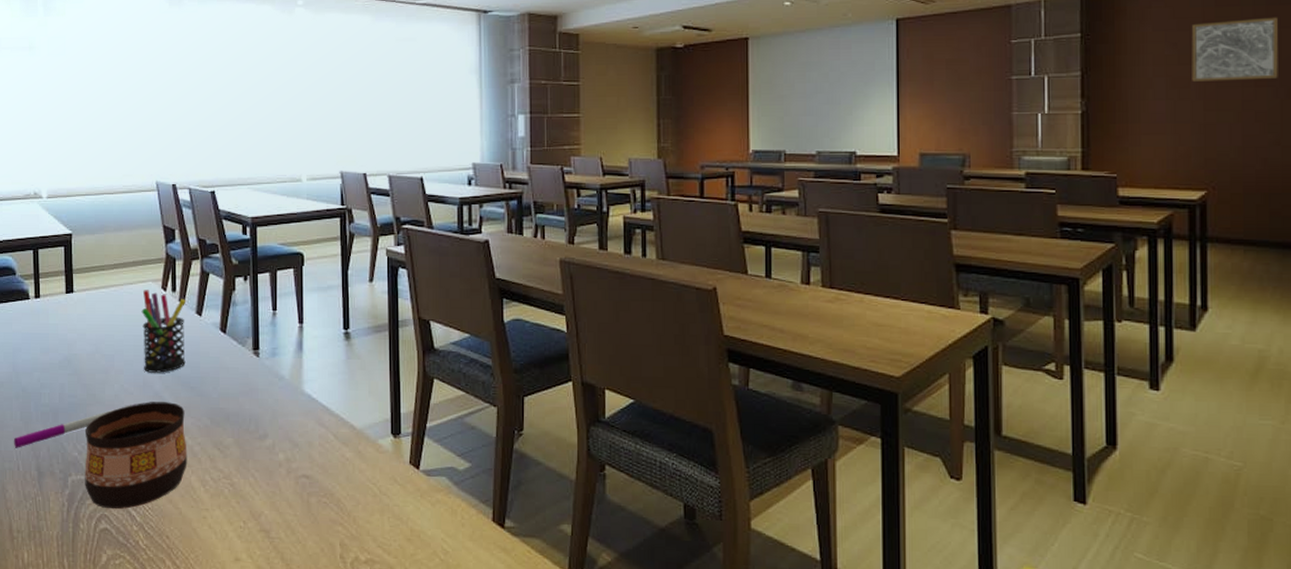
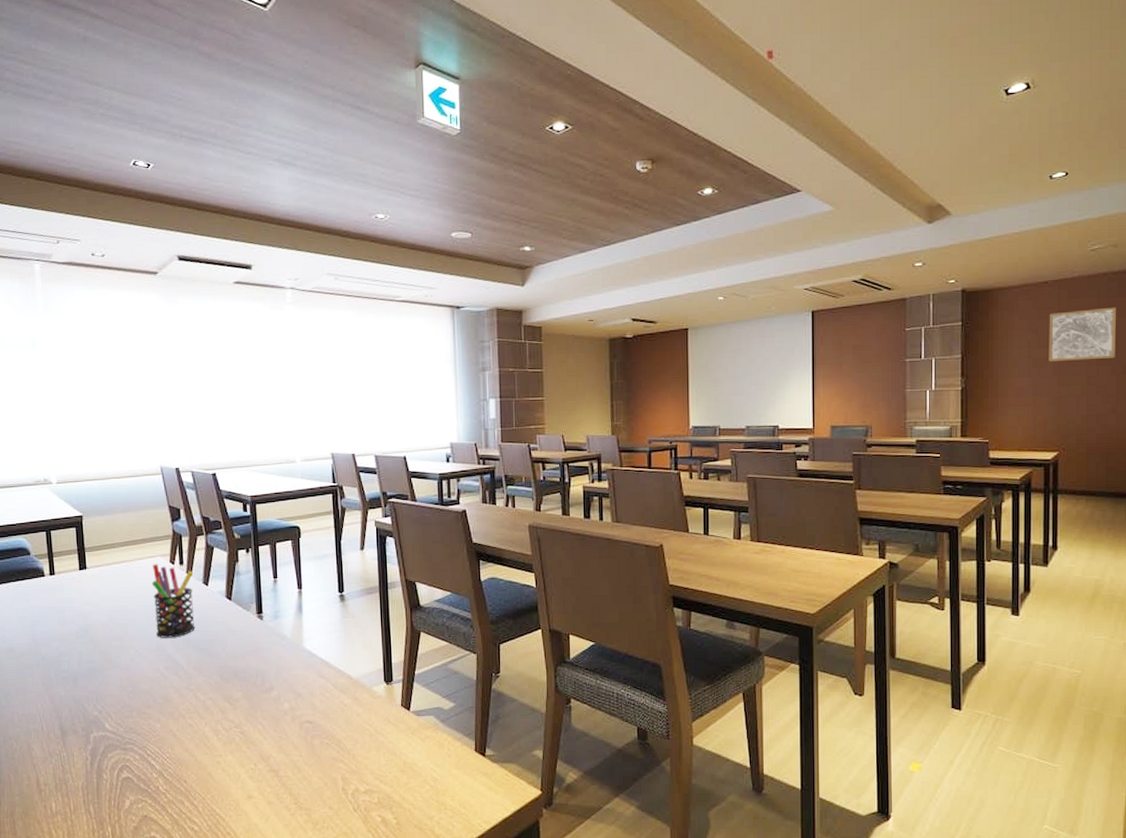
pen: present [14,404,136,448] -> none [37,666,151,711]
cup: present [85,402,188,509] -> none [104,663,201,760]

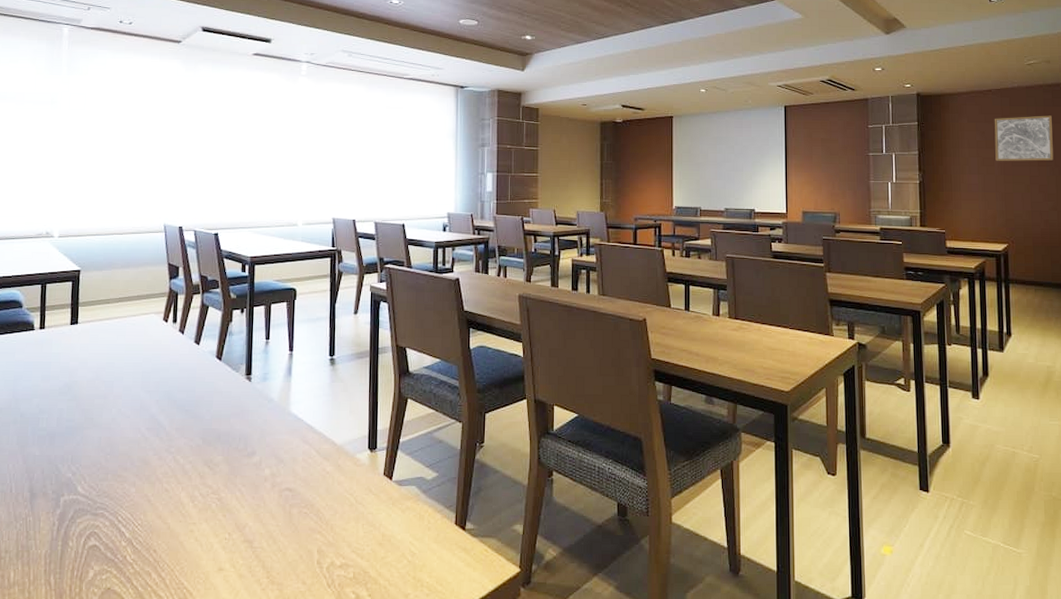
pen holder: present [152,564,195,638] -> none [142,321,186,397]

